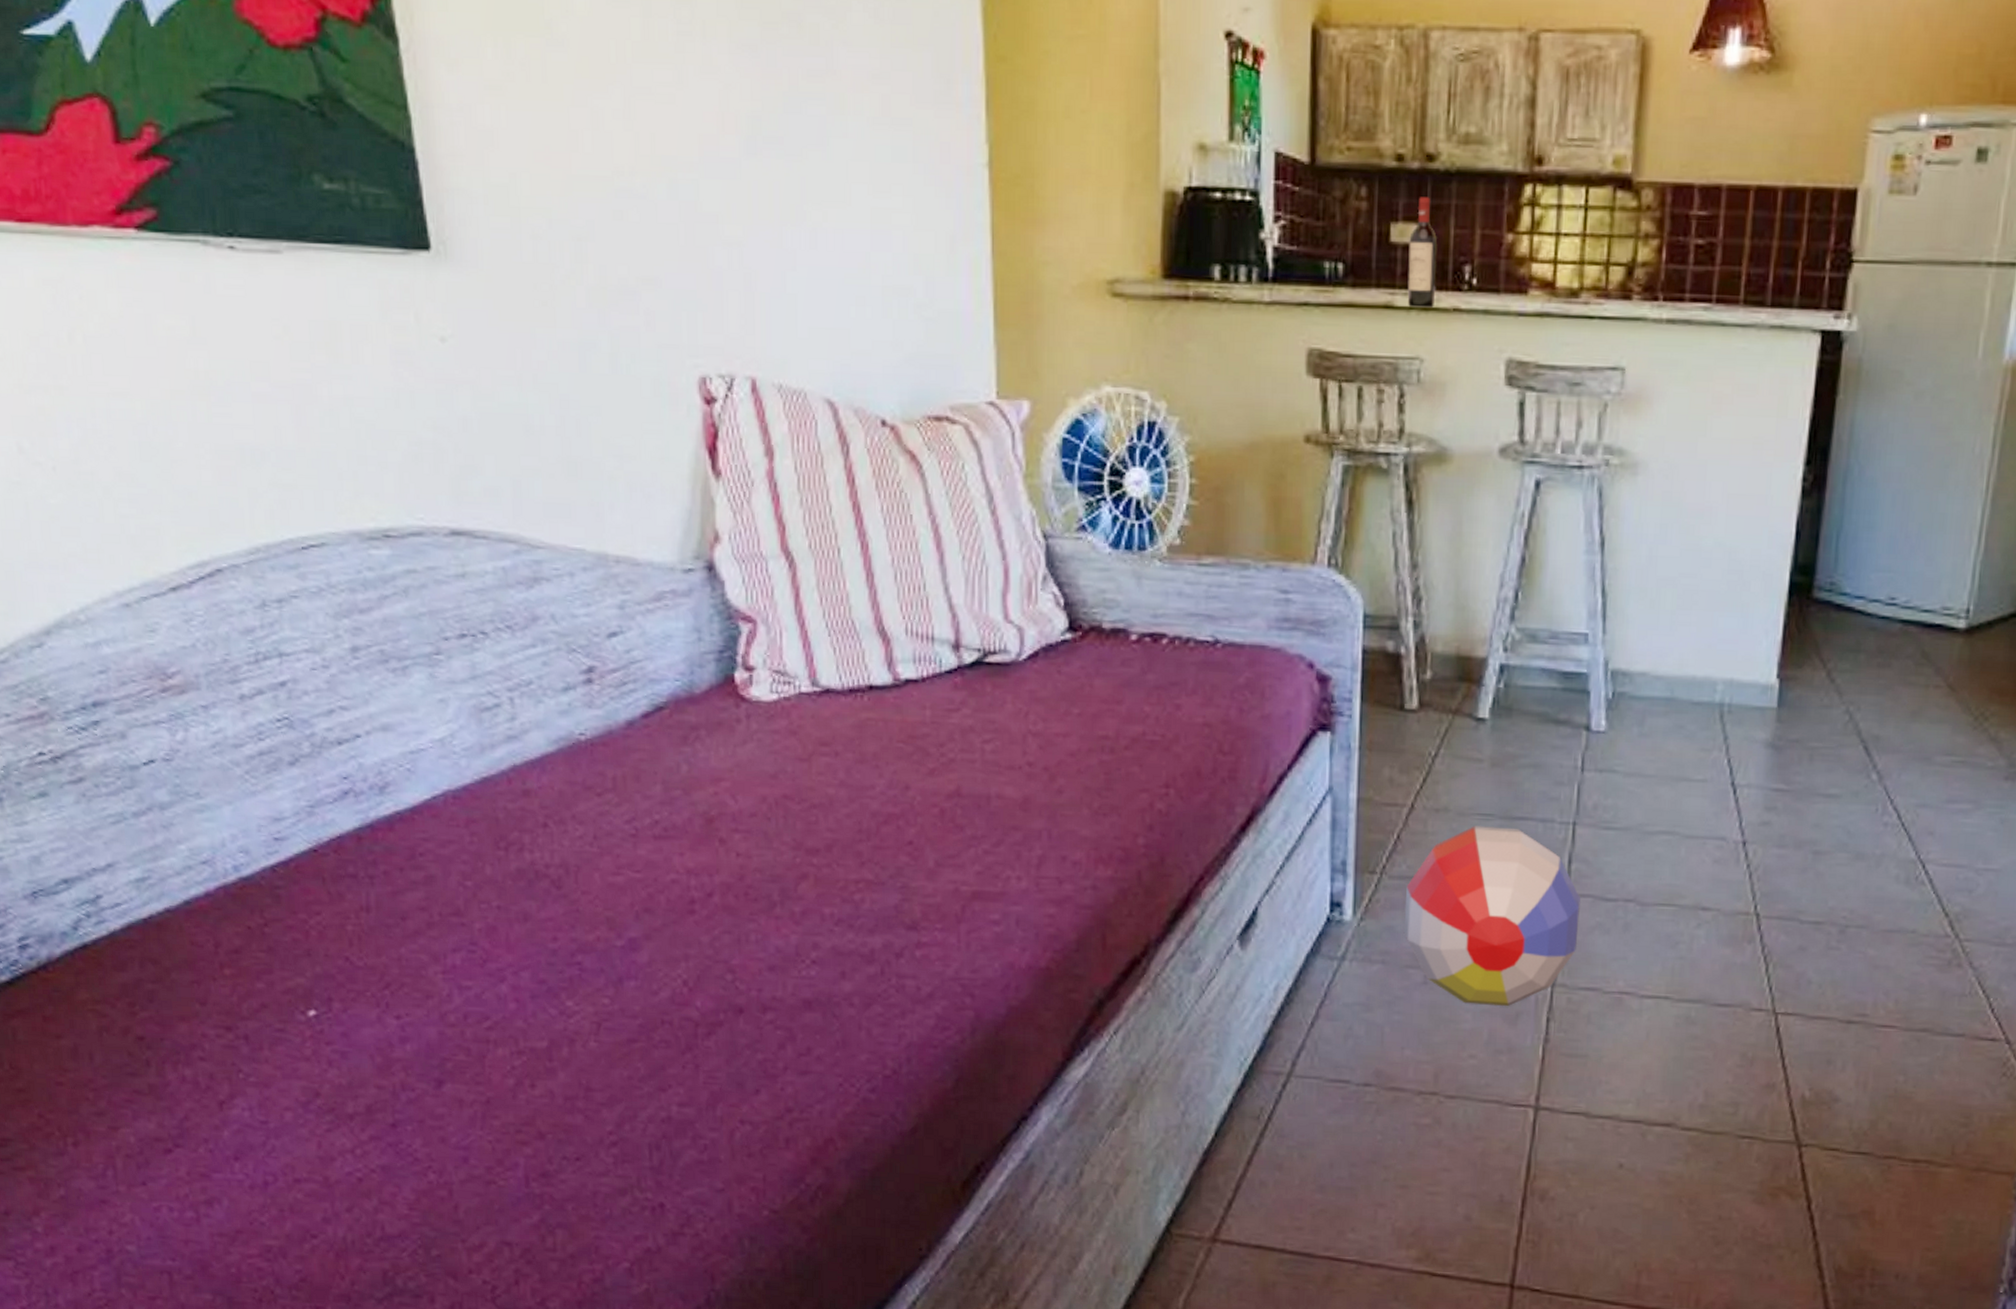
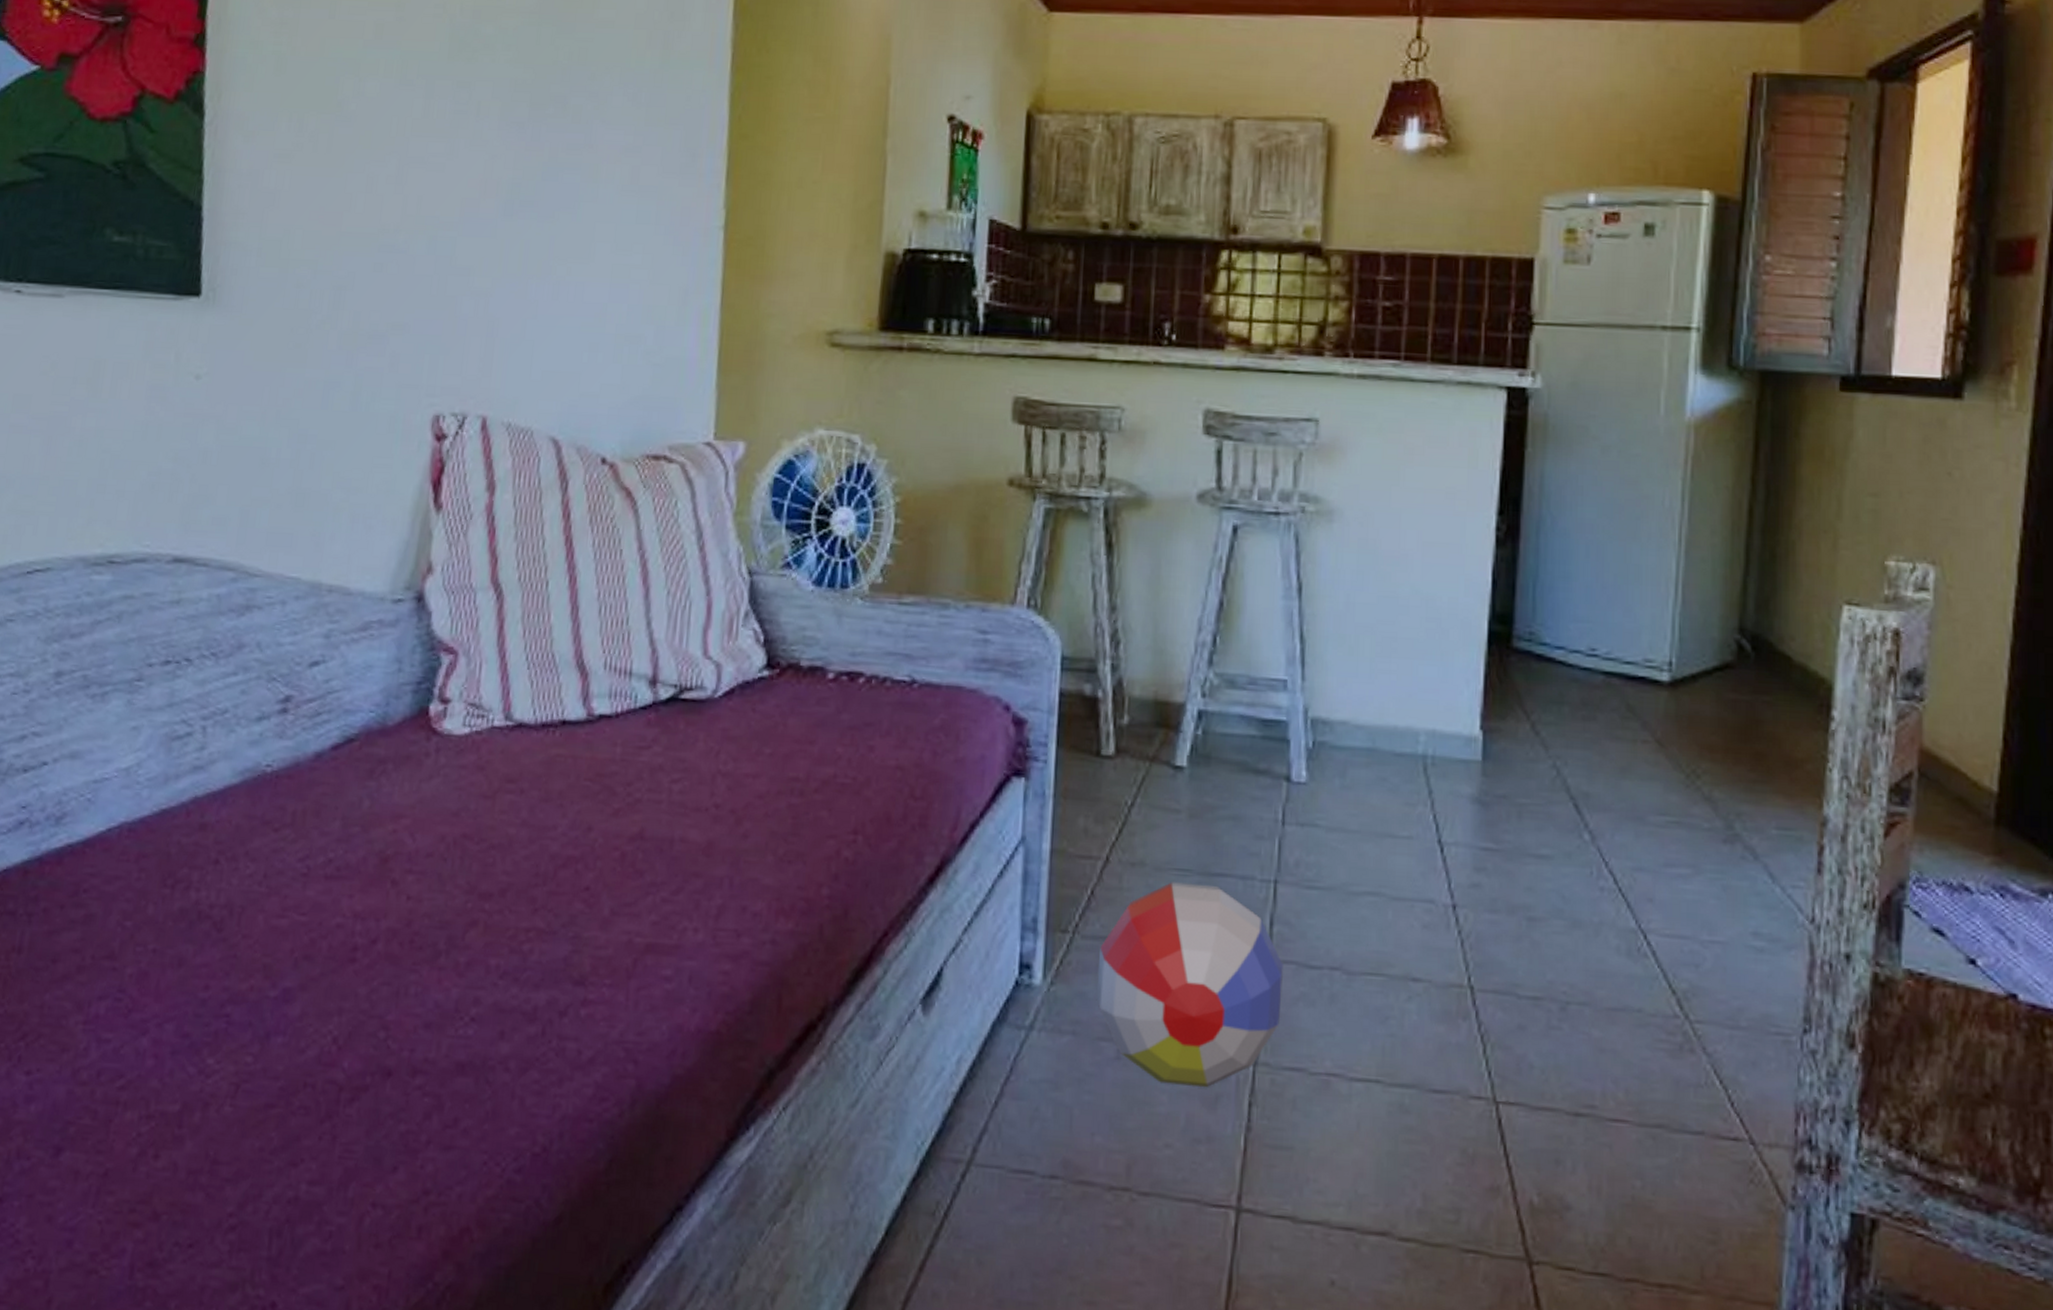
wine bottle: present [1407,197,1437,309] -> none [1110,260,1139,362]

